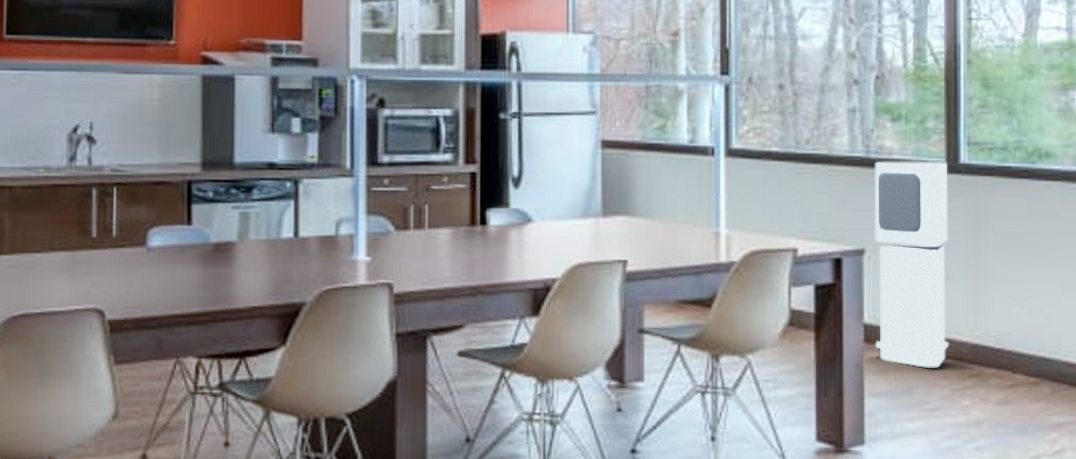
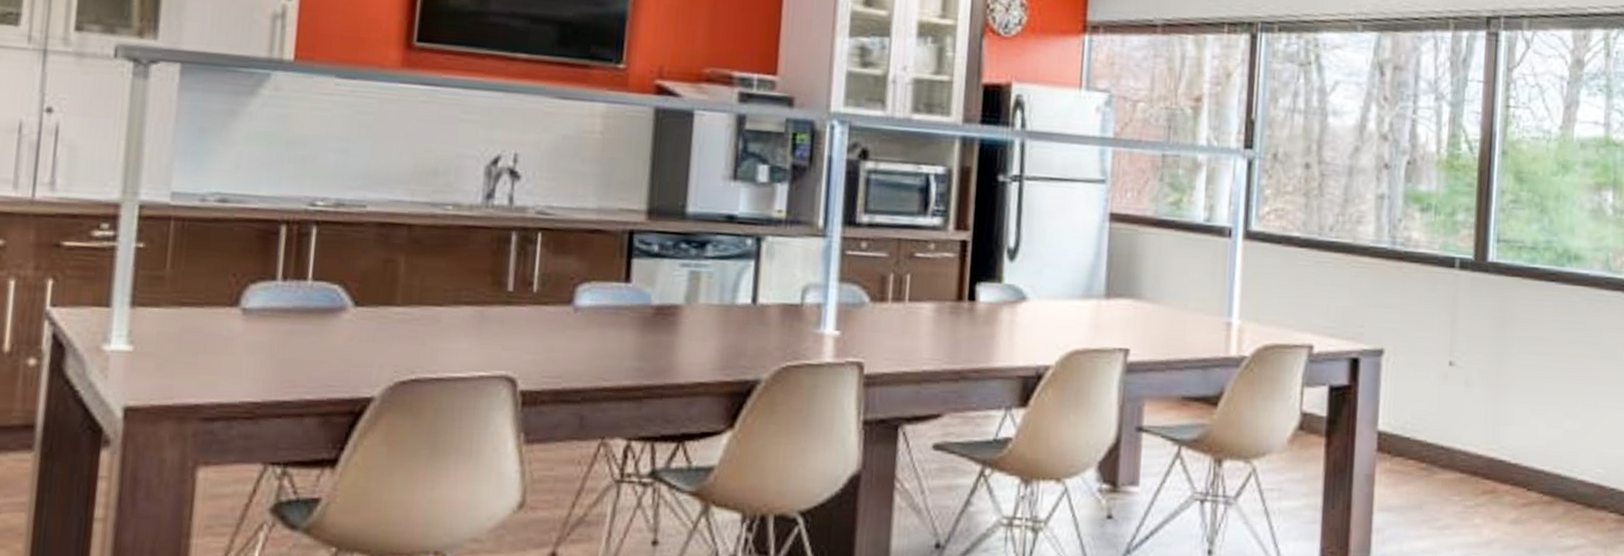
air purifier: present [875,161,949,368] -> none [1388,254,1475,482]

